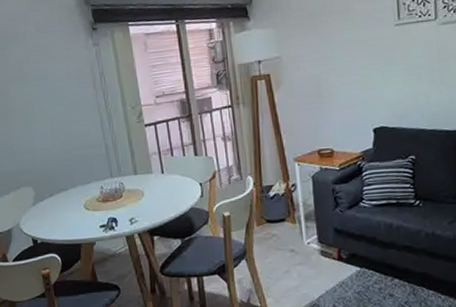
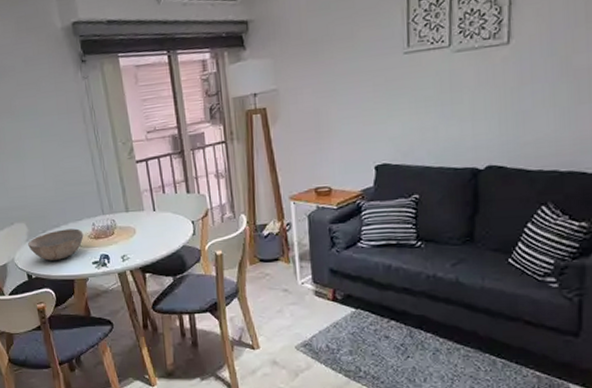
bowl: none [34,192,92,225] -> present [28,228,84,261]

